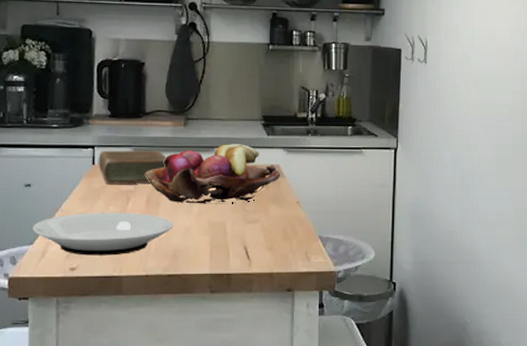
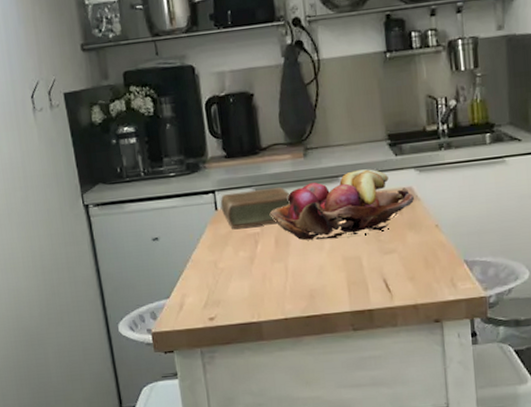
plate: present [32,212,173,256] -> none [166,255,306,304]

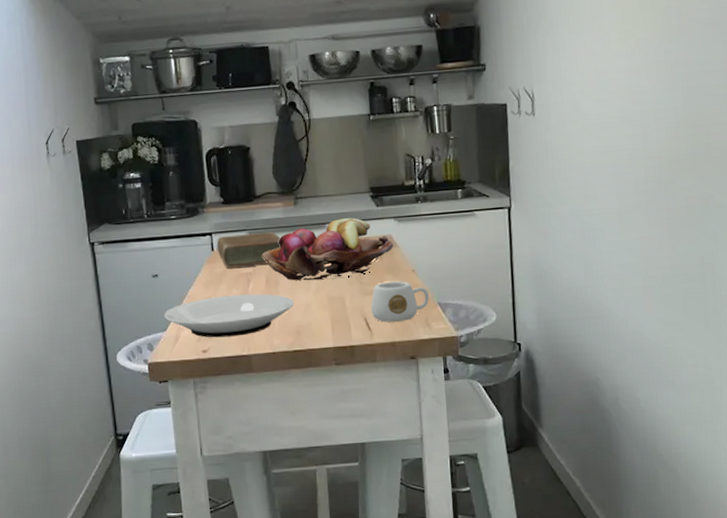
plate: none [166,255,306,304] -> present [164,293,294,338]
mug: none [390,237,455,283] -> present [370,281,430,322]

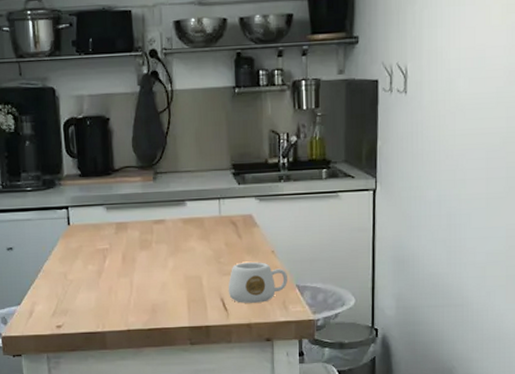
plate: present [164,293,294,338] -> none [18,270,150,314]
book: present [216,231,282,268] -> none [73,206,139,243]
fruit basket: present [262,218,393,281] -> none [119,195,253,259]

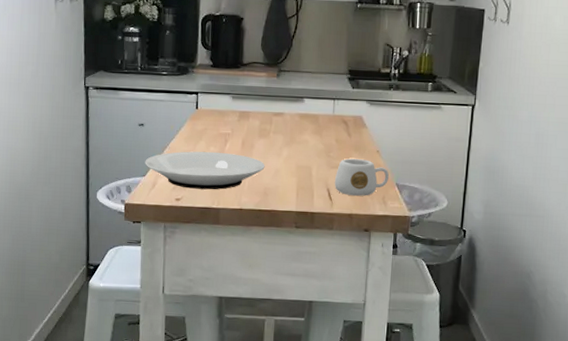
plate: none [18,270,150,314] -> present [145,151,265,190]

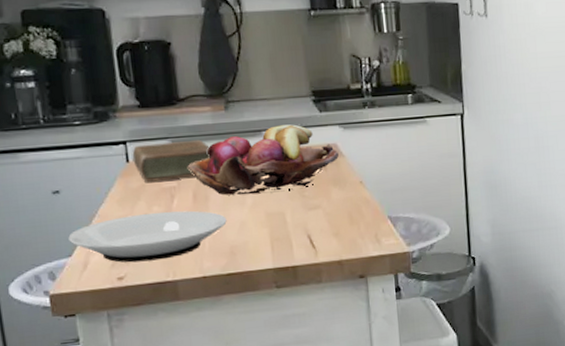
book: none [201,96,261,128] -> present [132,139,211,182]
fruit basket: none [242,95,363,149] -> present [188,124,339,195]
mug: present [334,158,390,196] -> none [314,194,379,239]

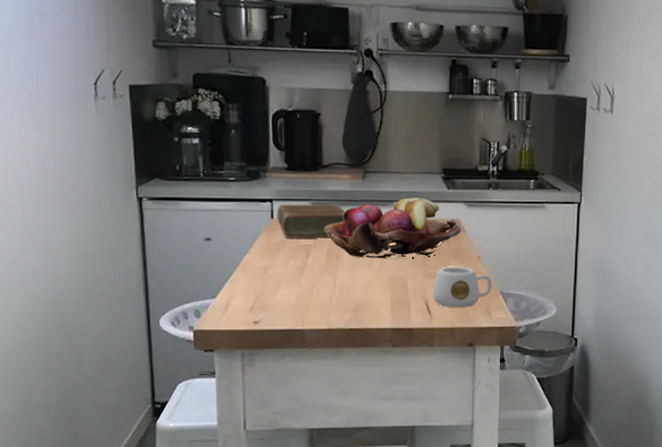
plate: present [68,210,227,263] -> none [214,266,354,310]
mug: none [314,194,379,239] -> present [432,267,493,307]

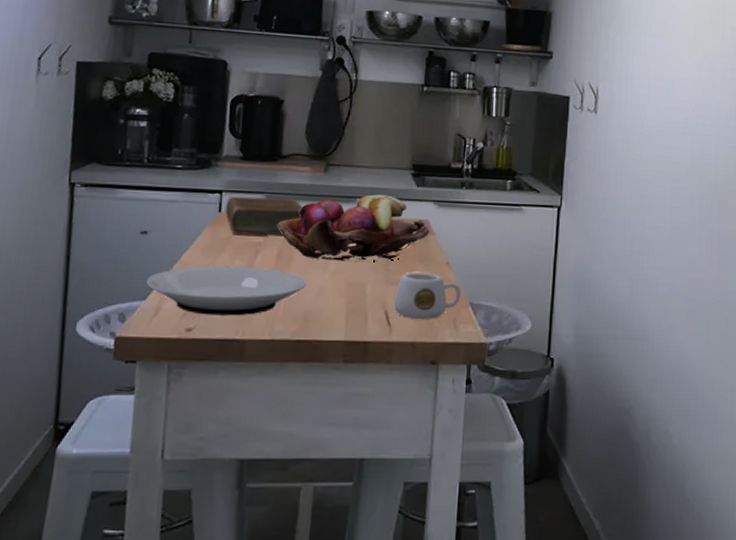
plate: none [214,266,354,310] -> present [146,265,306,316]

